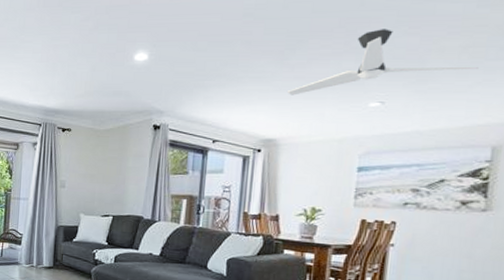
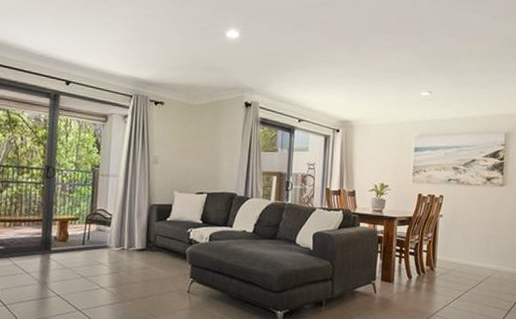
ceiling fan: present [288,29,479,95] -> none [360,29,494,82]

